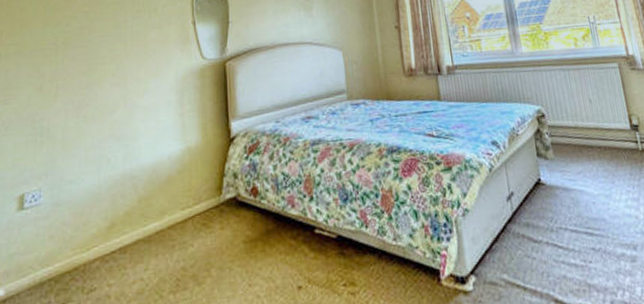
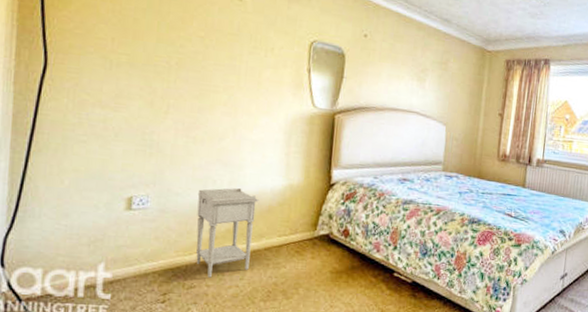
nightstand: none [92,161,157,275] -> present [196,187,259,278]

